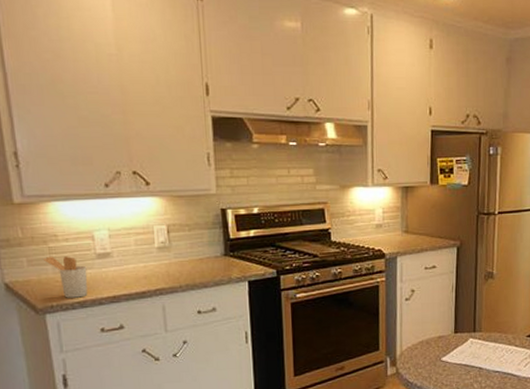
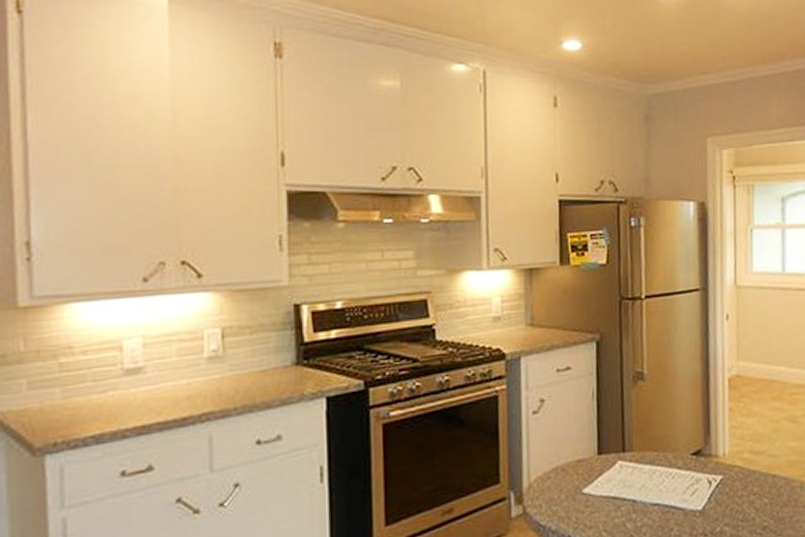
utensil holder: present [44,256,88,298] -> none [51,374,109,431]

